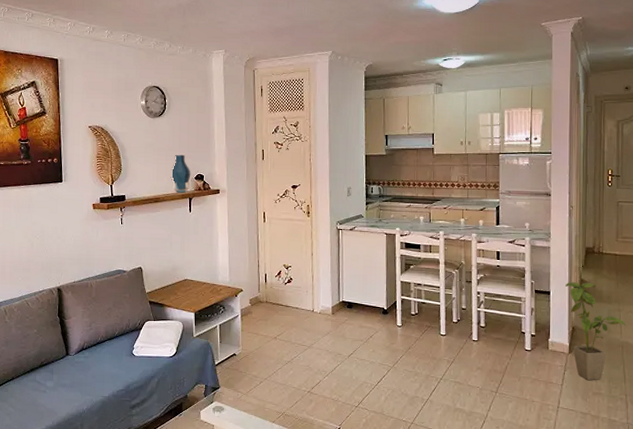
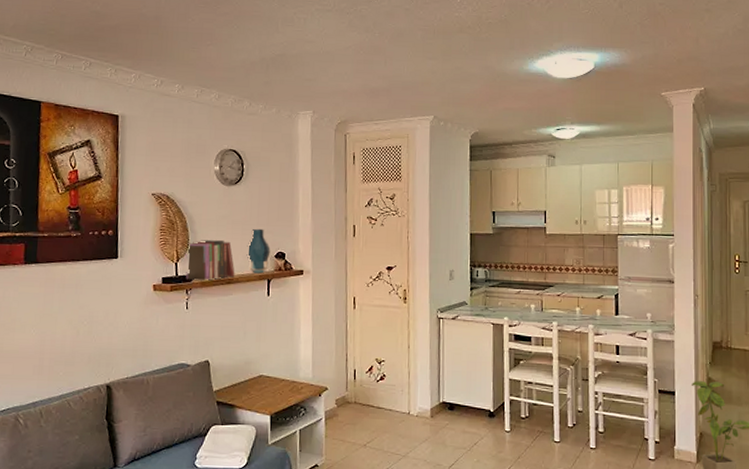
books: none [119,165,161,200] -> present [185,240,235,280]

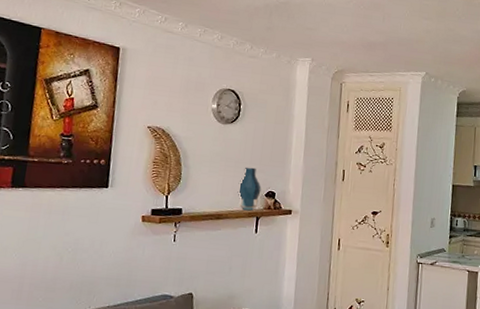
books: present [185,240,235,280] -> none [175,175,225,215]

